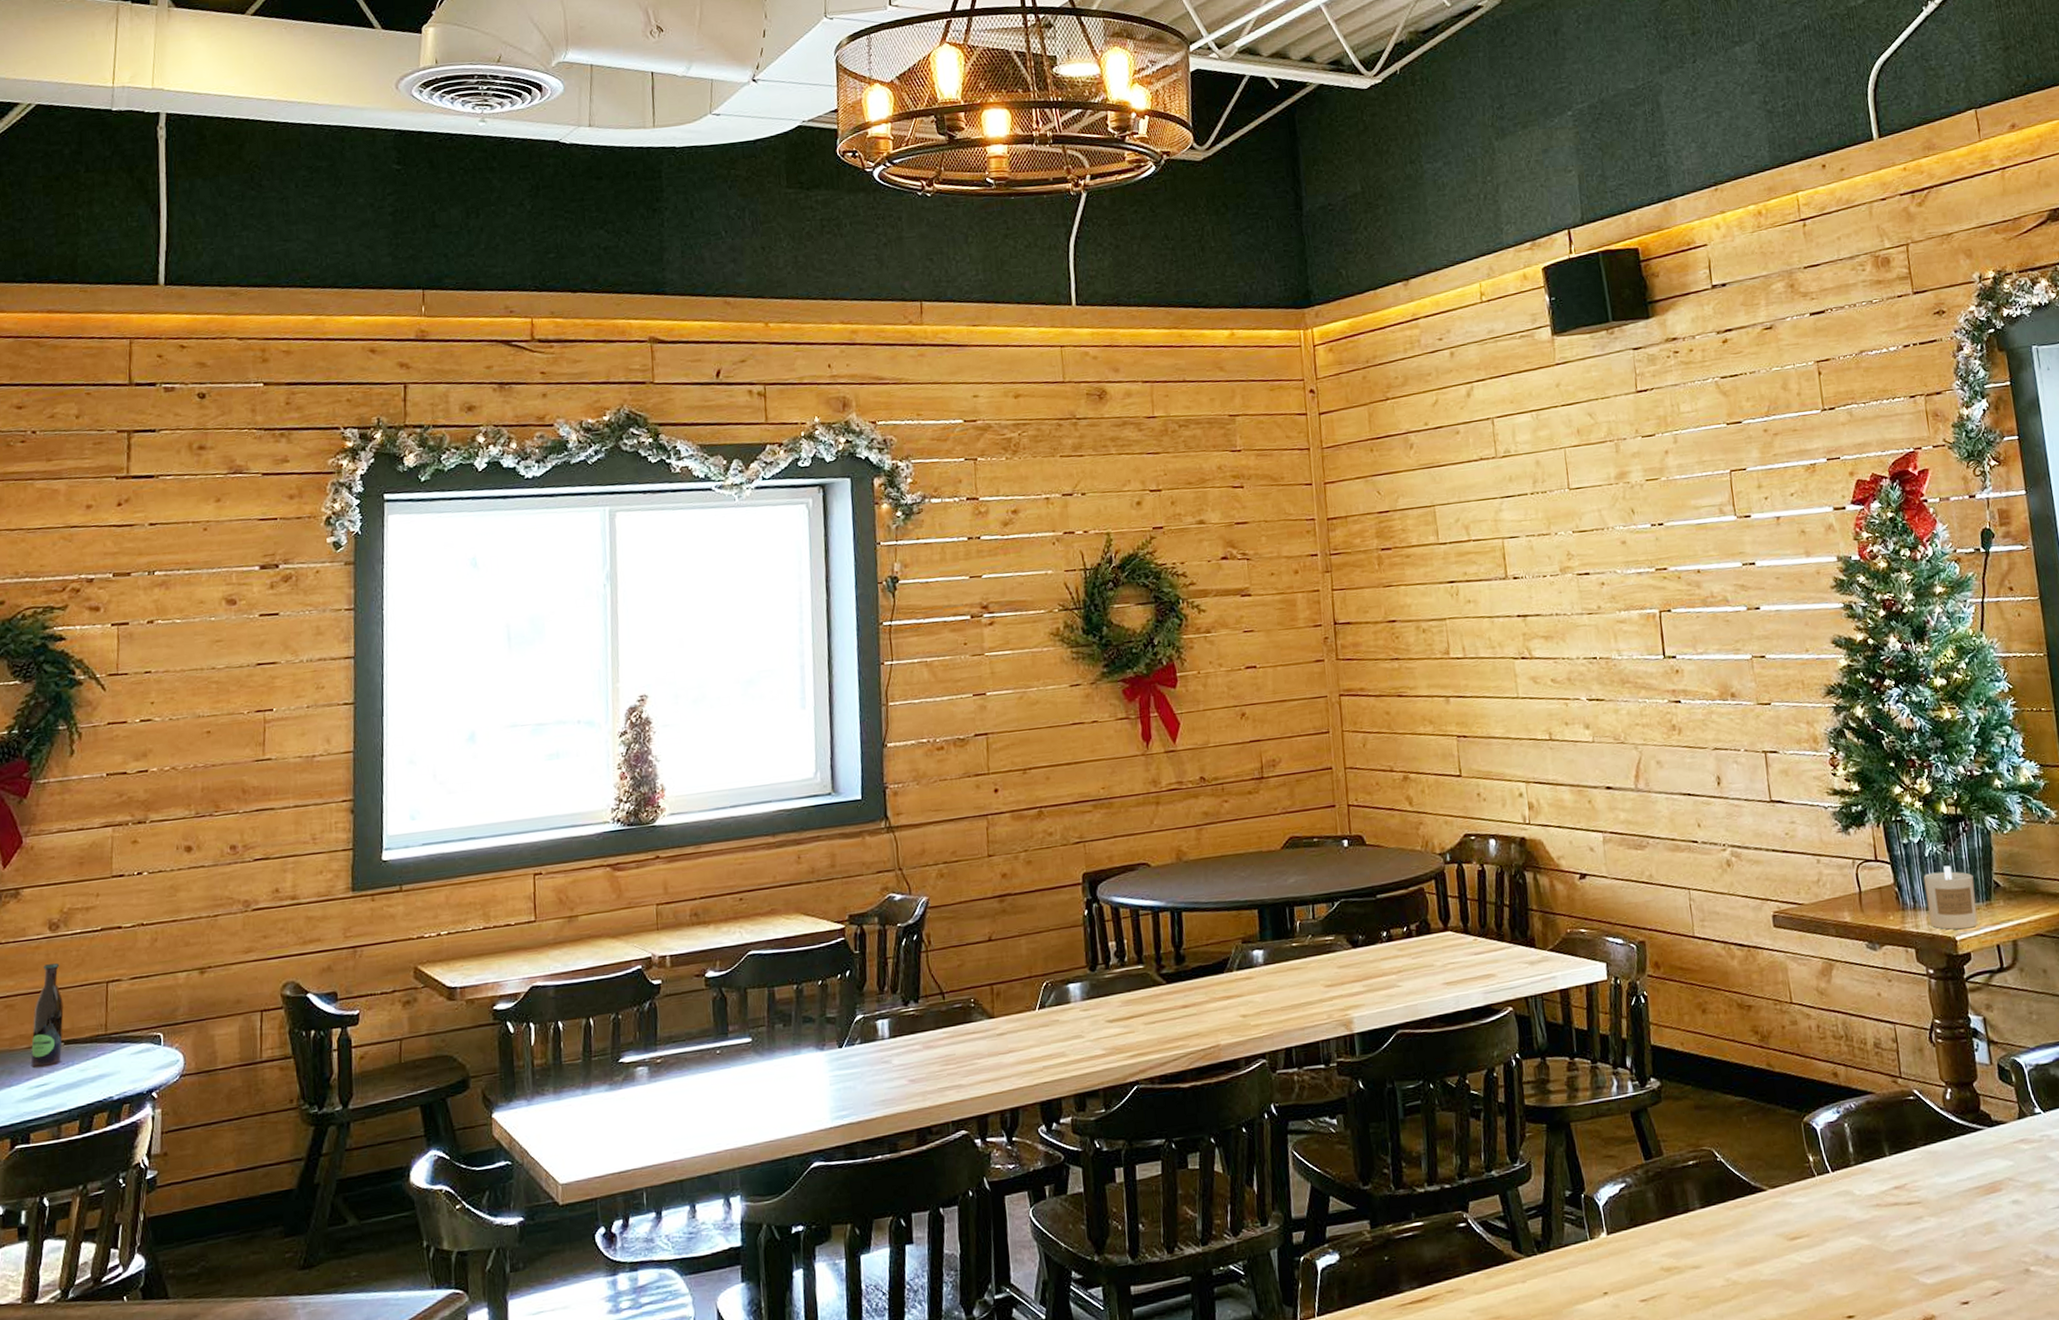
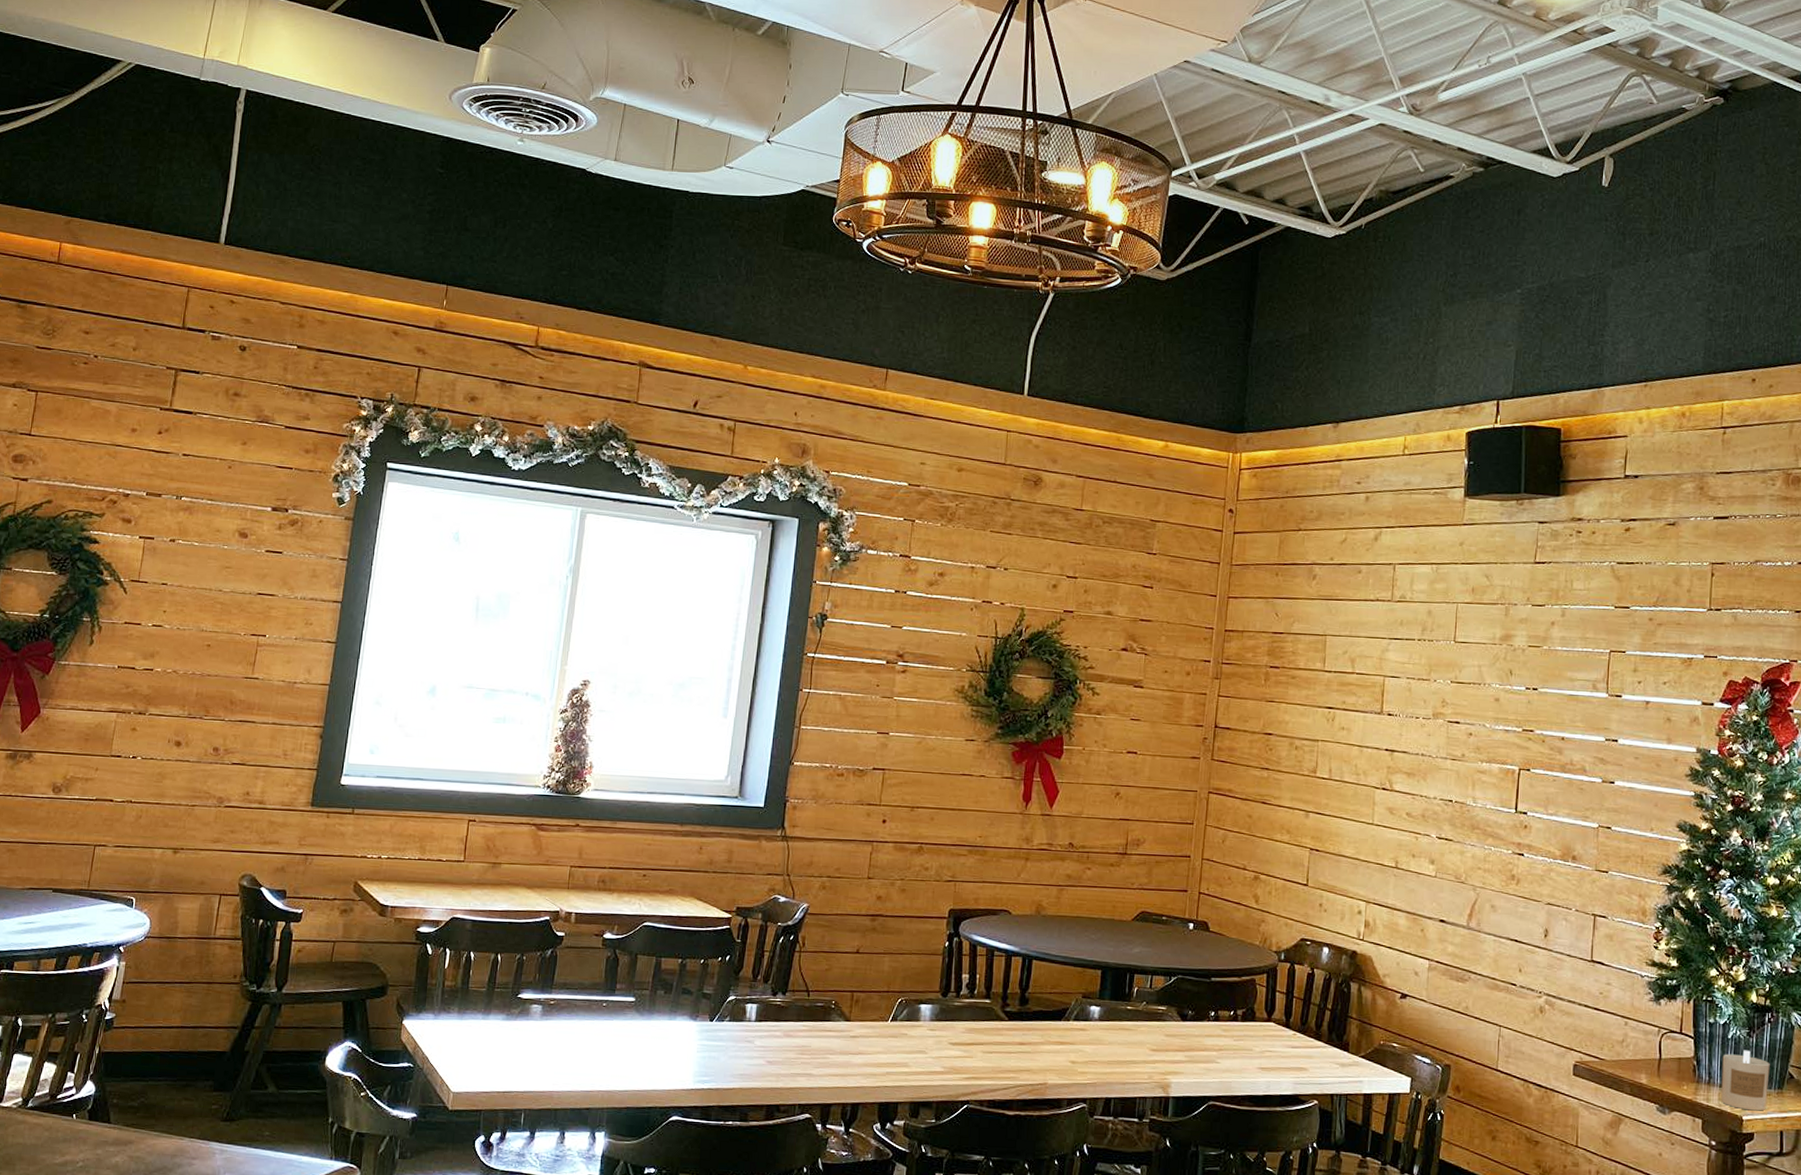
bottle: present [30,962,64,1069] -> none [22,820,57,909]

